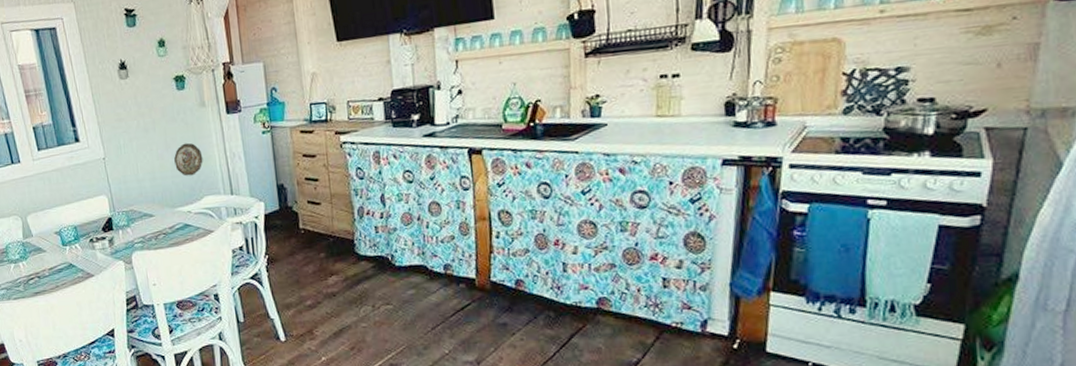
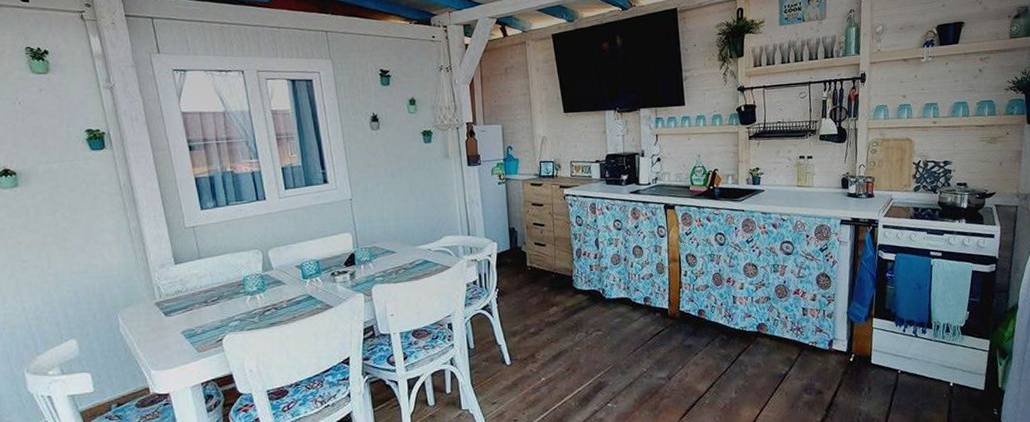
decorative plate: present [174,142,203,176] -> none [418,189,445,218]

